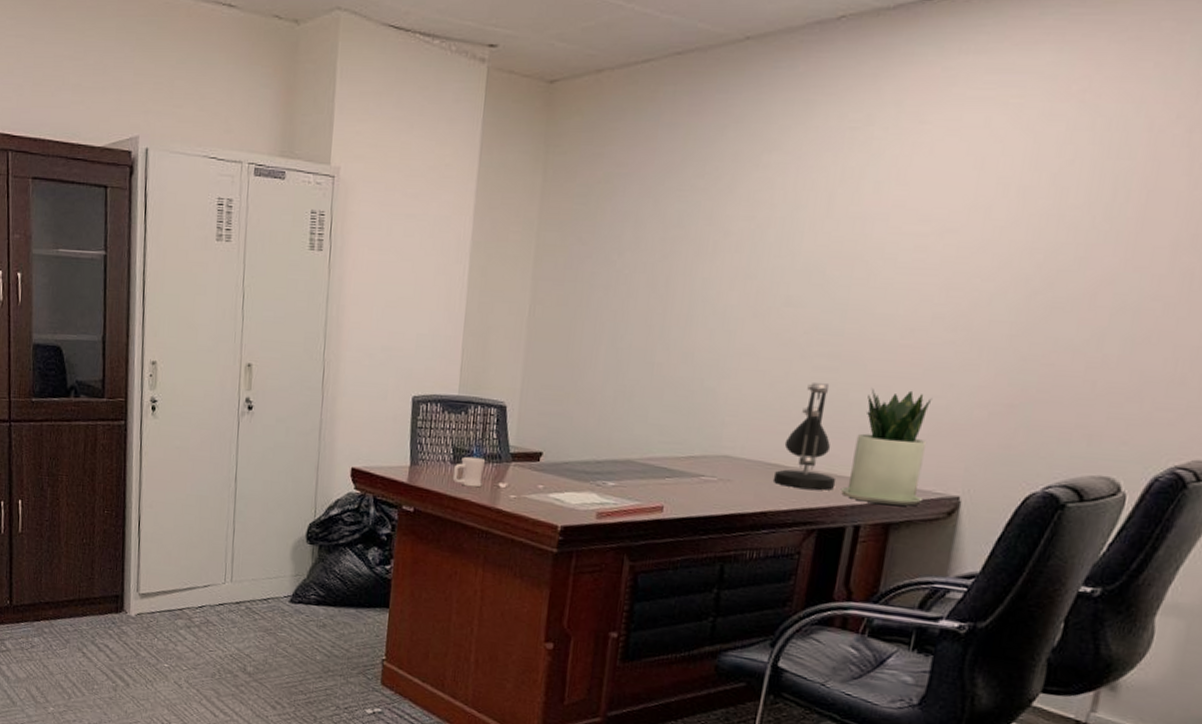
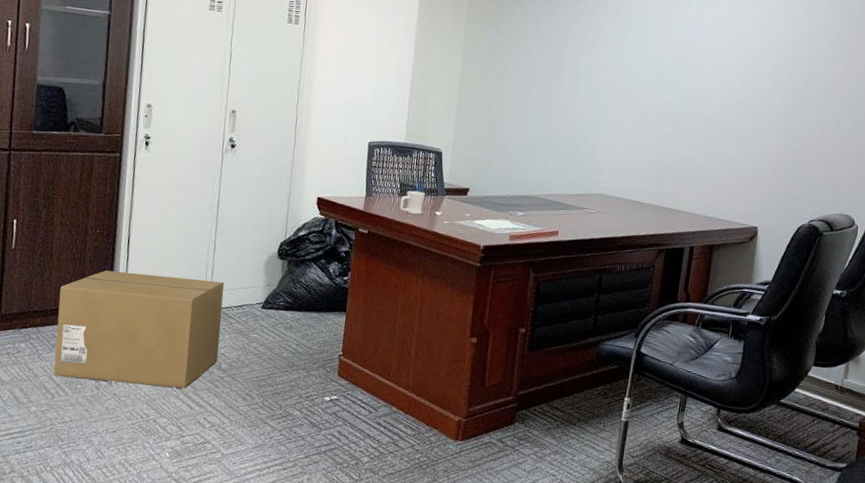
box: none [69,557,247,693] -> present [54,270,225,389]
desk lamp: present [772,383,836,490] -> none [634,143,677,221]
planter: present [840,389,933,506] -> none [680,149,738,233]

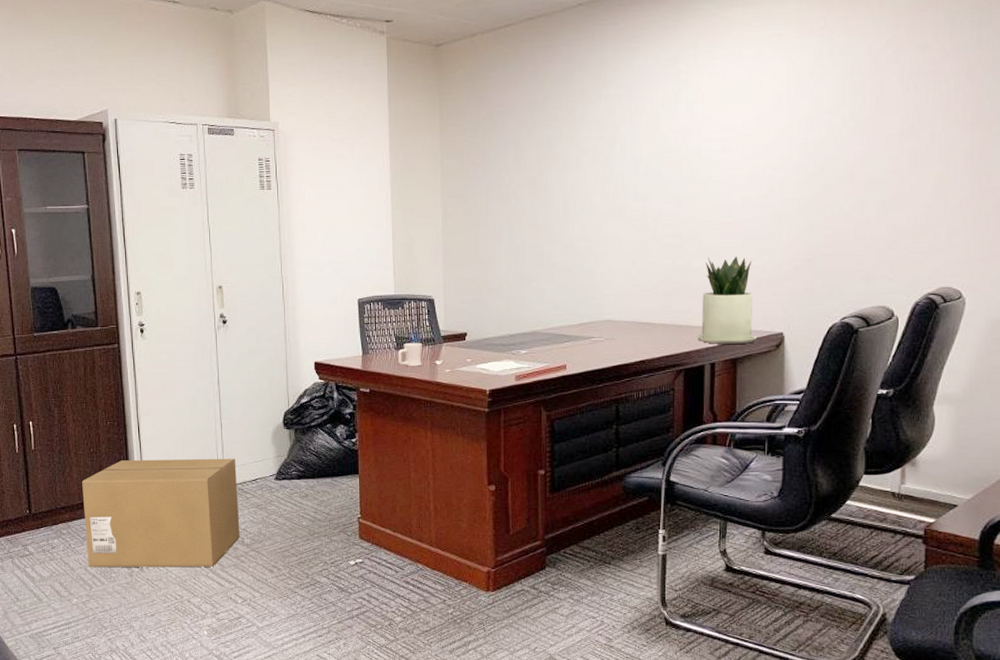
planter: none [680,149,738,233] -> present [696,256,758,345]

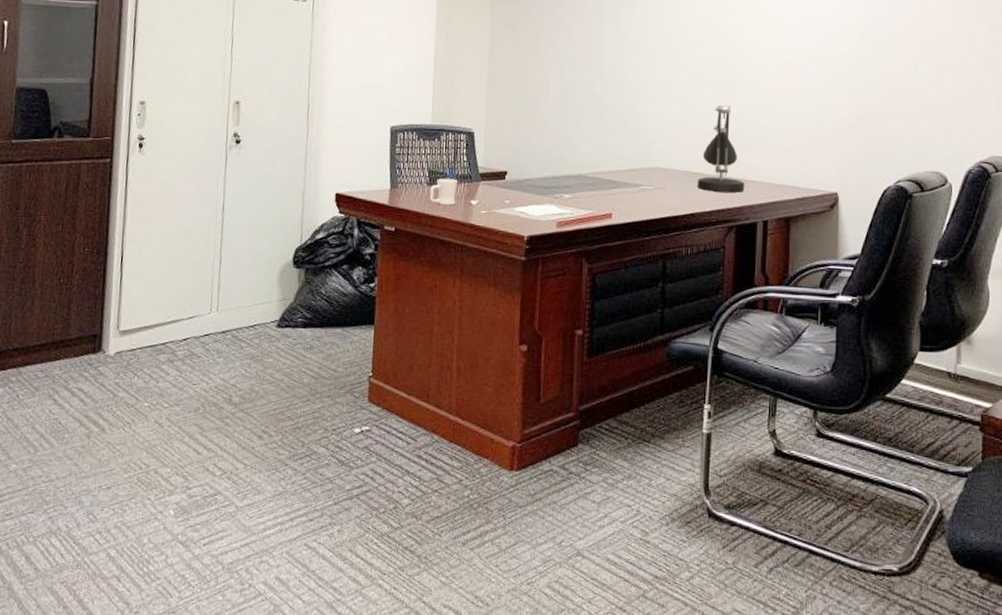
box: present [82,458,240,568] -> none [37,295,233,430]
desk lamp: none [645,257,692,340] -> present [697,105,745,193]
planter: present [696,256,758,345] -> none [749,109,812,203]

